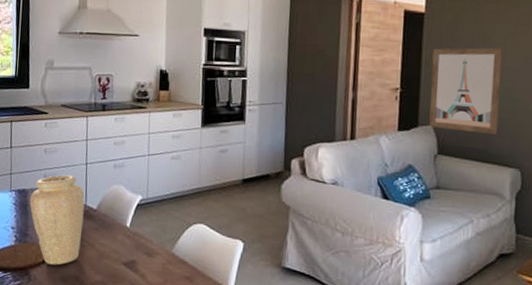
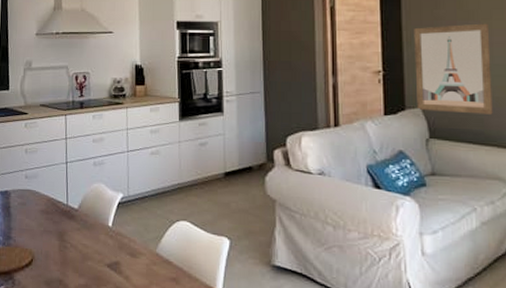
vase: present [29,175,85,265] -> none [12,175,66,269]

